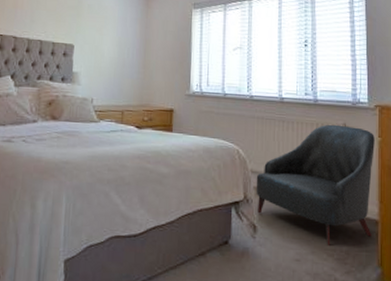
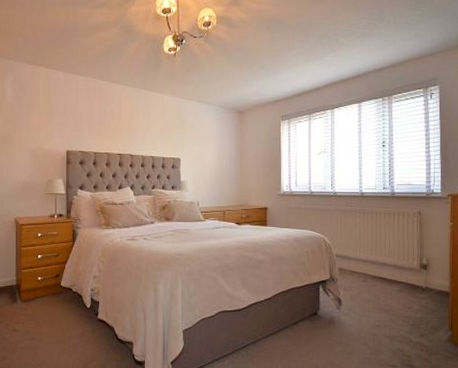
armchair: present [256,124,375,247] -> none [340,213,447,315]

